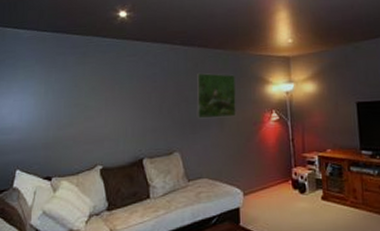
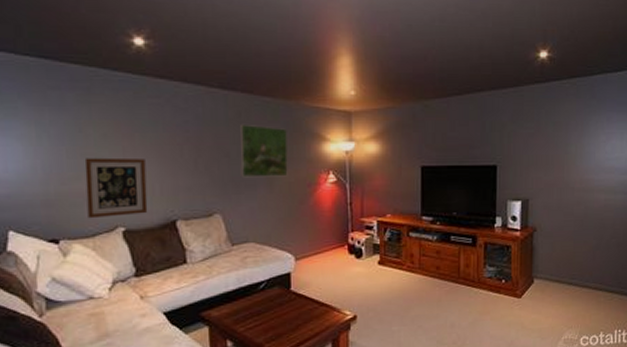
wall art: none [75,106,122,159] -> present [84,157,148,219]

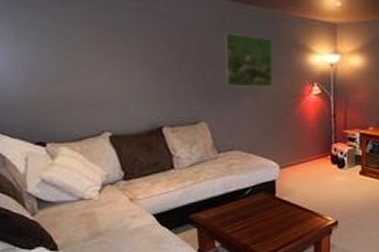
wall art: present [84,157,148,219] -> none [66,61,134,123]

